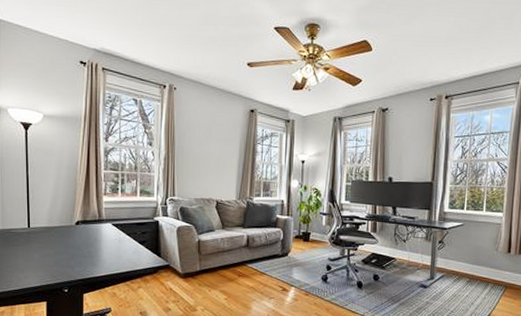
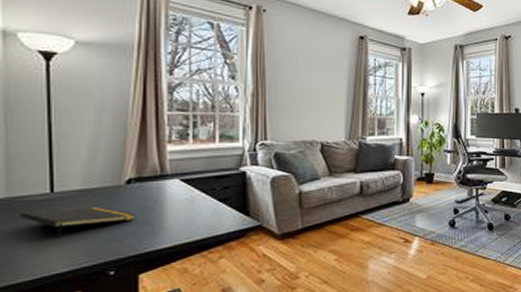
notepad: none [9,240,82,262] -> present [18,207,135,239]

